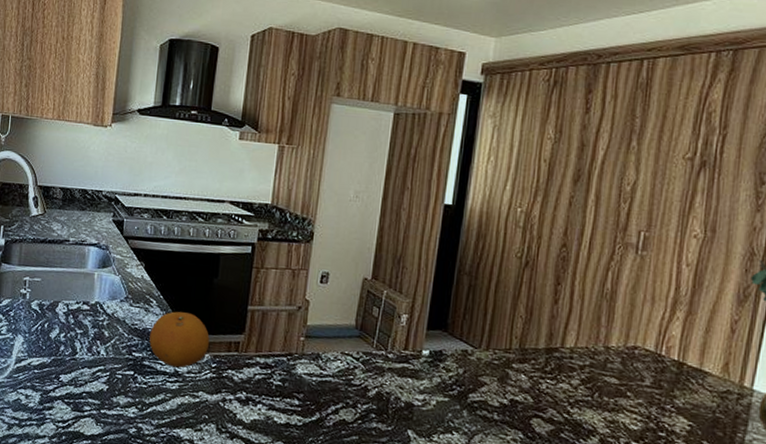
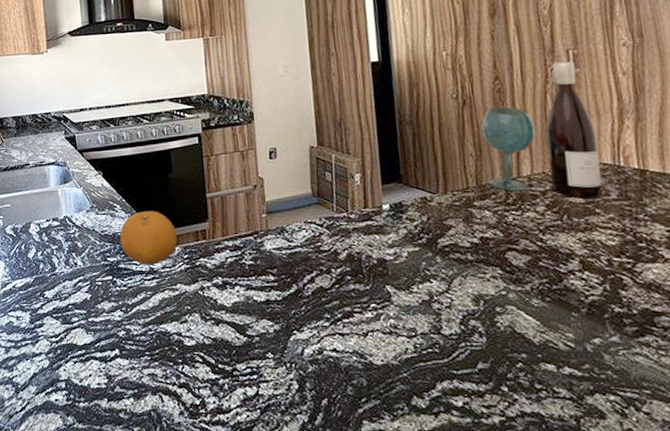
wine glass: none [531,274,590,362] -> present [481,107,536,192]
bottle: none [590,240,647,382] -> present [545,60,603,198]

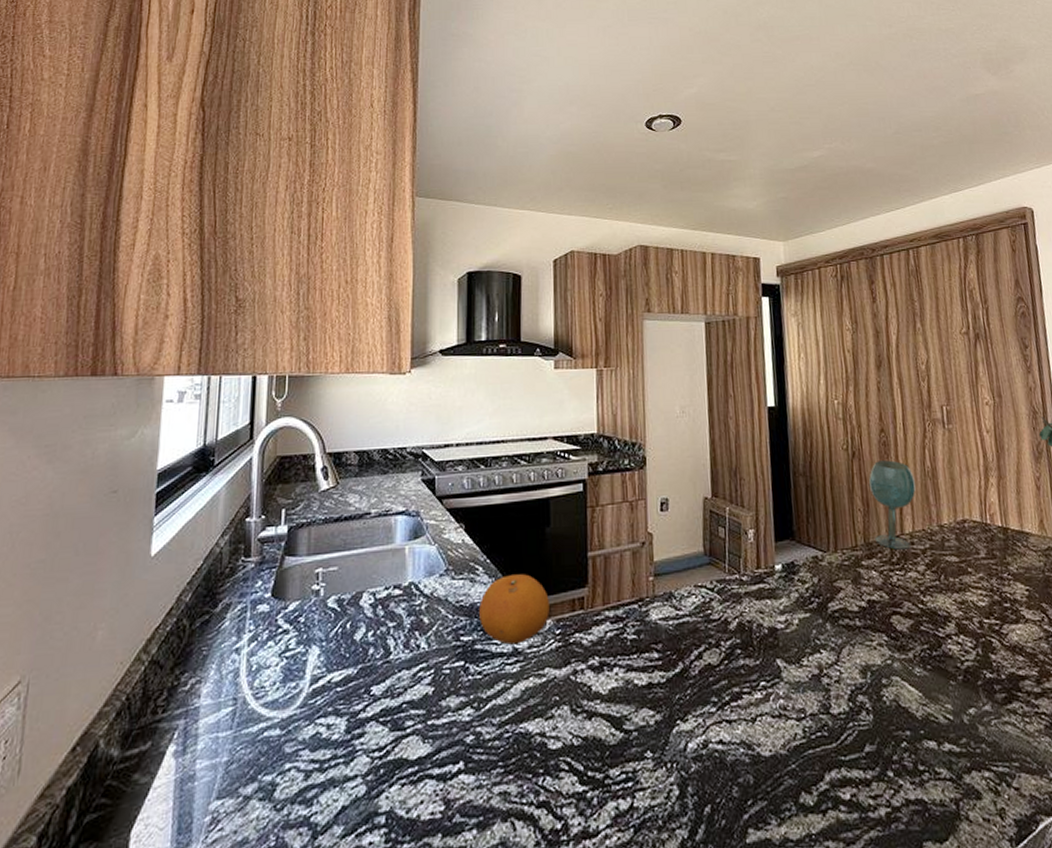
bottle: present [545,60,603,198] -> none [924,416,974,557]

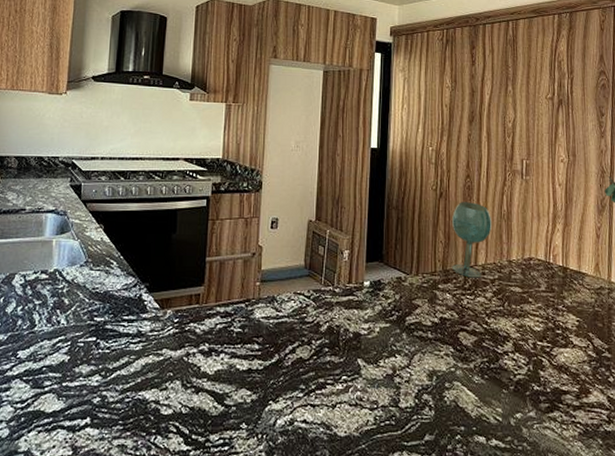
fruit: present [479,574,550,645] -> none [111,270,171,328]

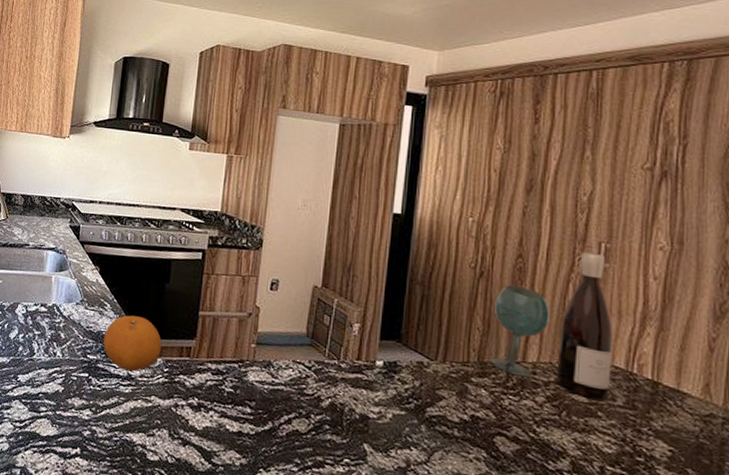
fruit: none [111,270,171,328] -> present [103,315,162,372]
bottle: none [499,168,536,288] -> present [556,252,613,401]

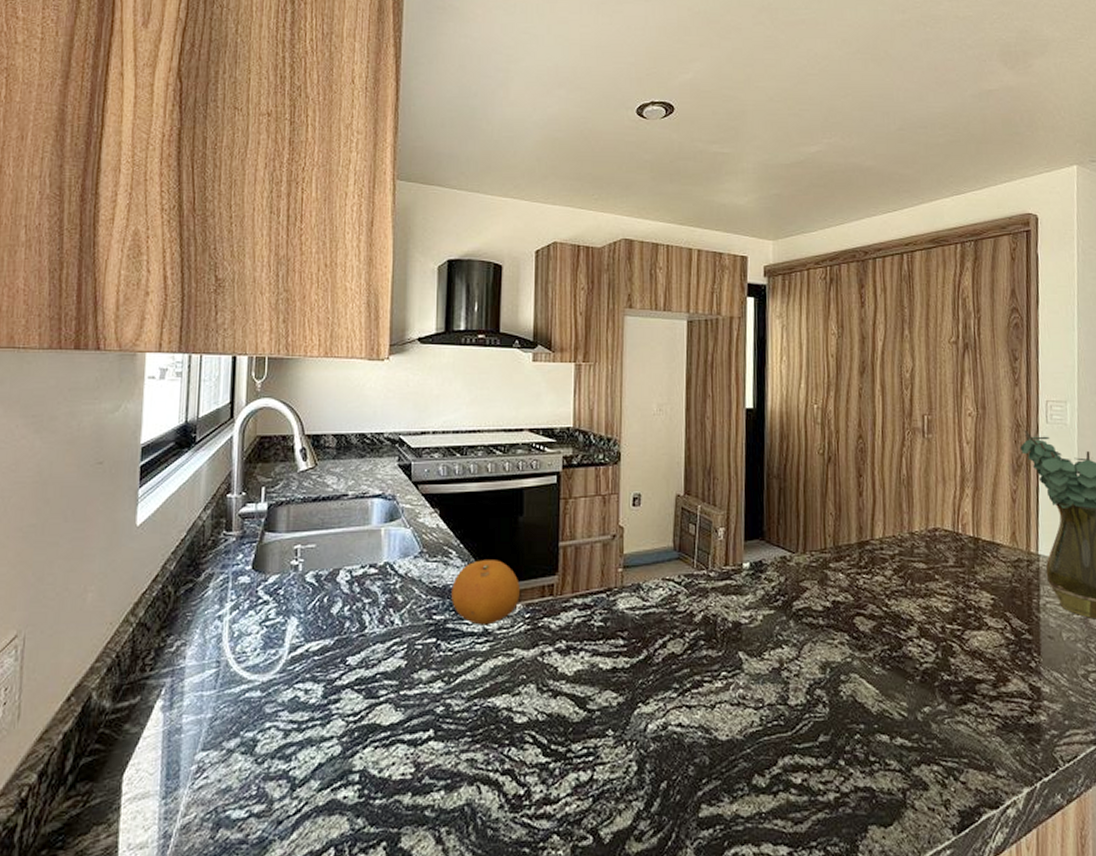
wine glass: present [491,285,551,378] -> none [842,467,891,554]
bottle: present [556,252,613,401] -> none [898,425,943,564]

